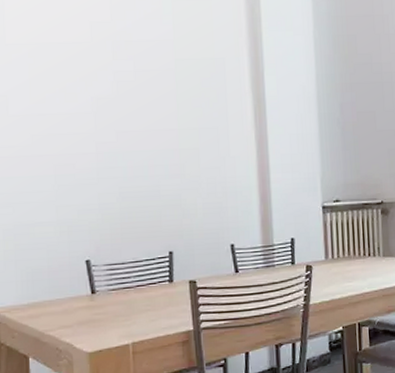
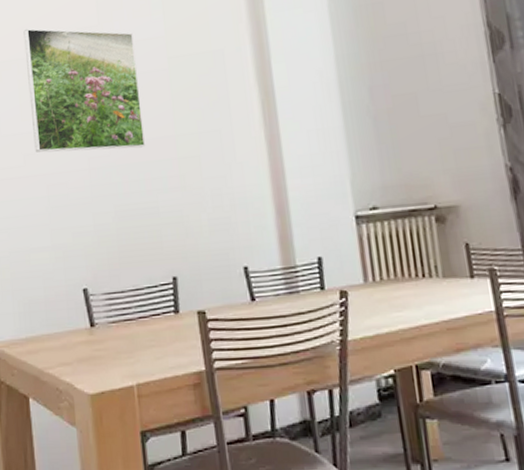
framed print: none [36,15,151,138] -> present [23,28,146,153]

